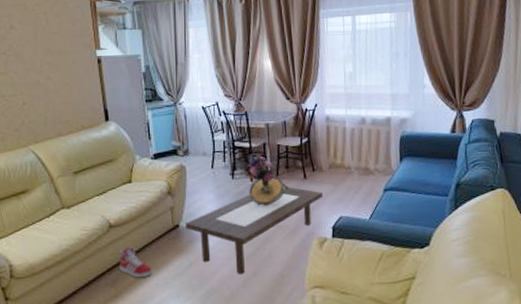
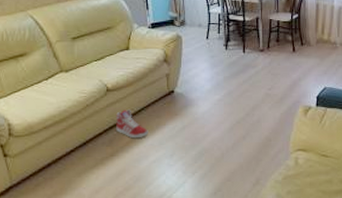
coffee table: present [185,187,324,274] -> none [180,59,310,137]
bouquet: present [242,154,289,206] -> none [235,27,279,76]

